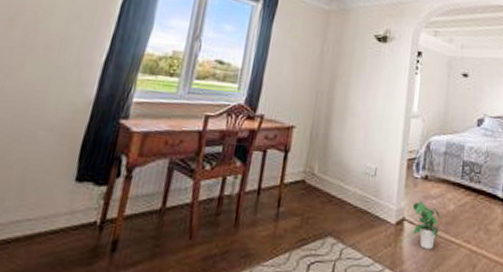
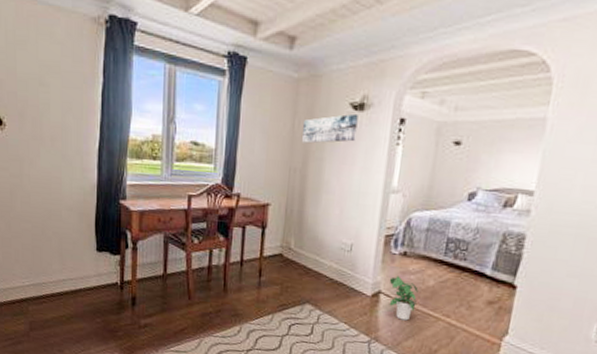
wall art: none [330,44,382,70] -> present [302,113,358,144]

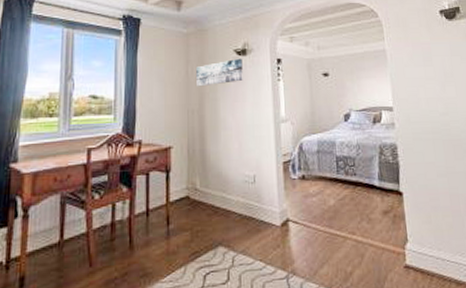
potted plant: present [389,275,418,321] -> none [294,200,324,246]

